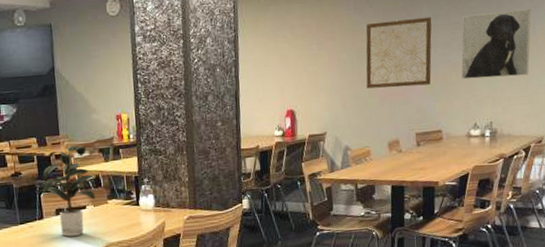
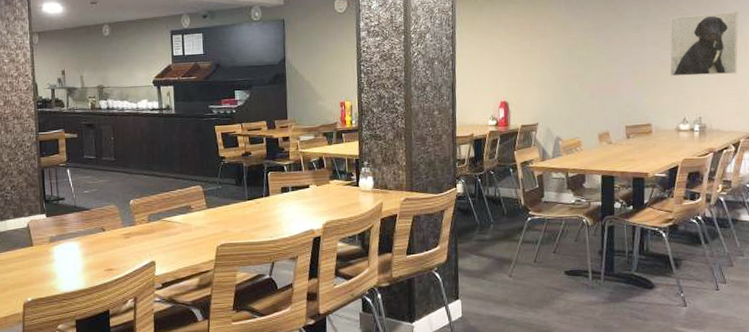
potted plant: present [36,145,96,237] -> none [264,129,318,213]
wall art: present [366,17,432,89] -> none [577,17,641,83]

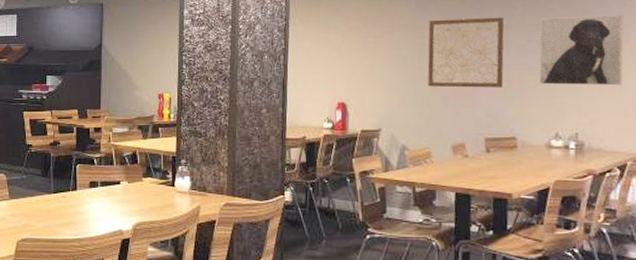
wall art: none [577,17,641,83] -> present [427,17,505,88]

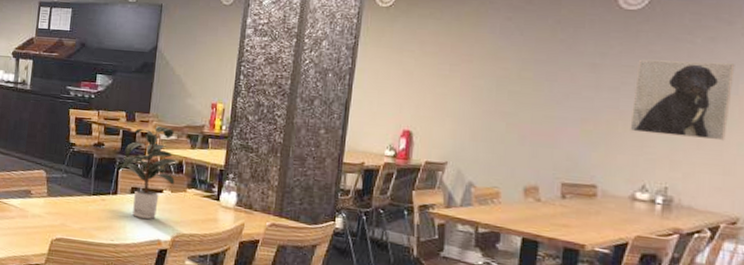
potted plant: none [73,120,130,211] -> present [115,126,176,219]
wall art: present [427,17,505,88] -> none [504,51,598,131]

